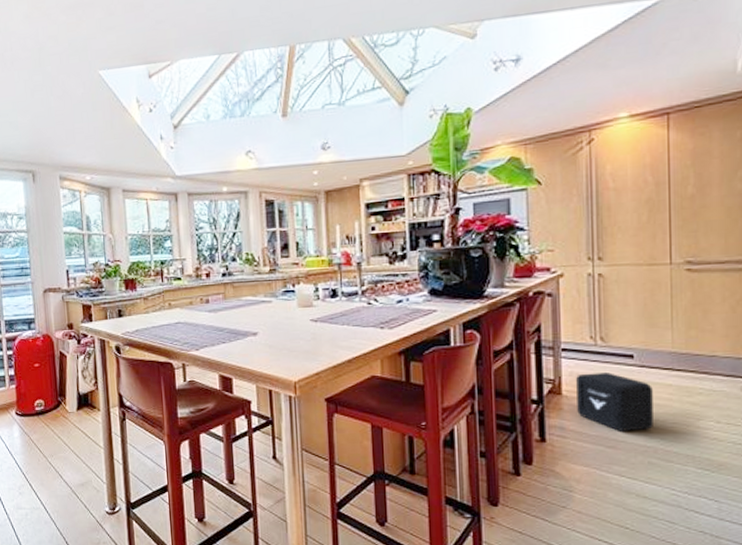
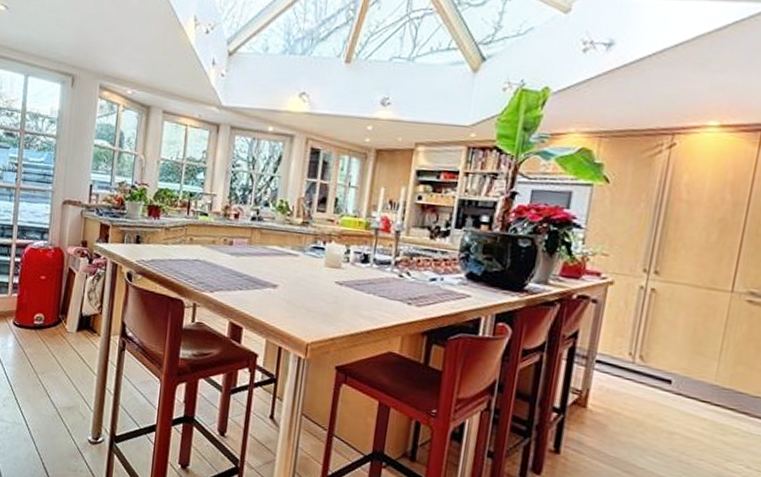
air purifier: present [576,372,653,431] -> none [599,390,685,462]

